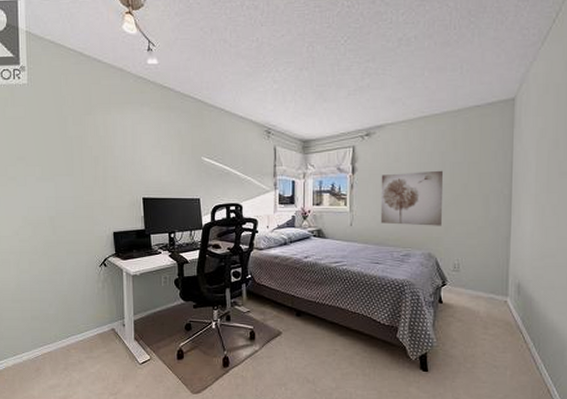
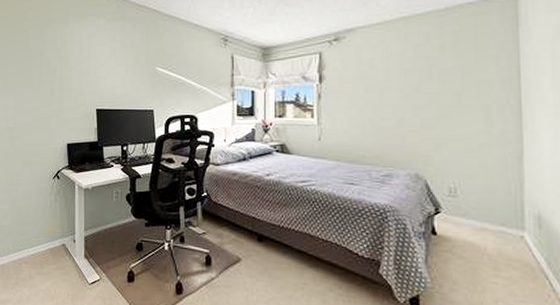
wall art: present [380,170,443,226] -> none [353,77,431,142]

